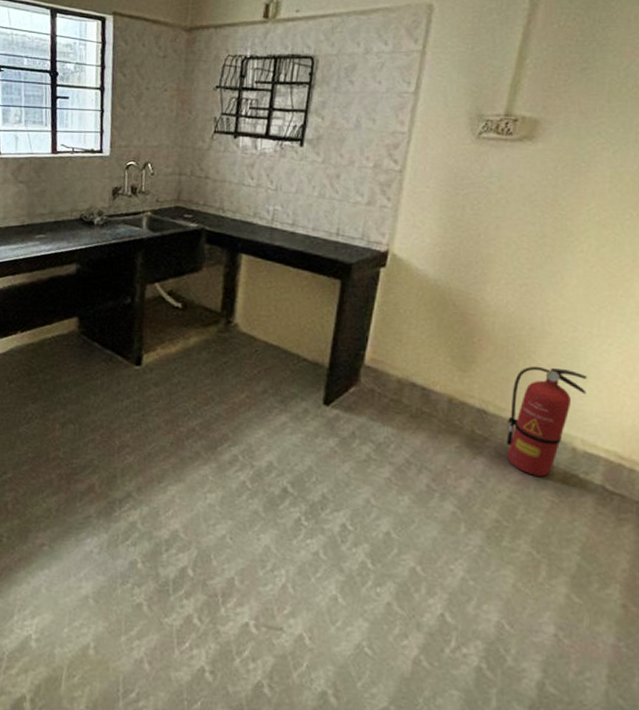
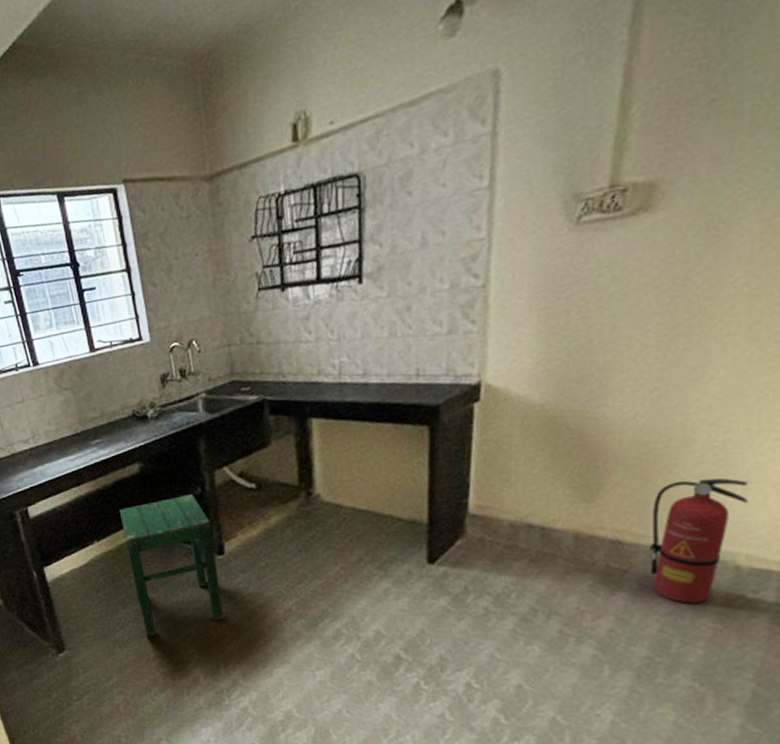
stool: none [48,302,134,437] -> present [119,495,225,637]

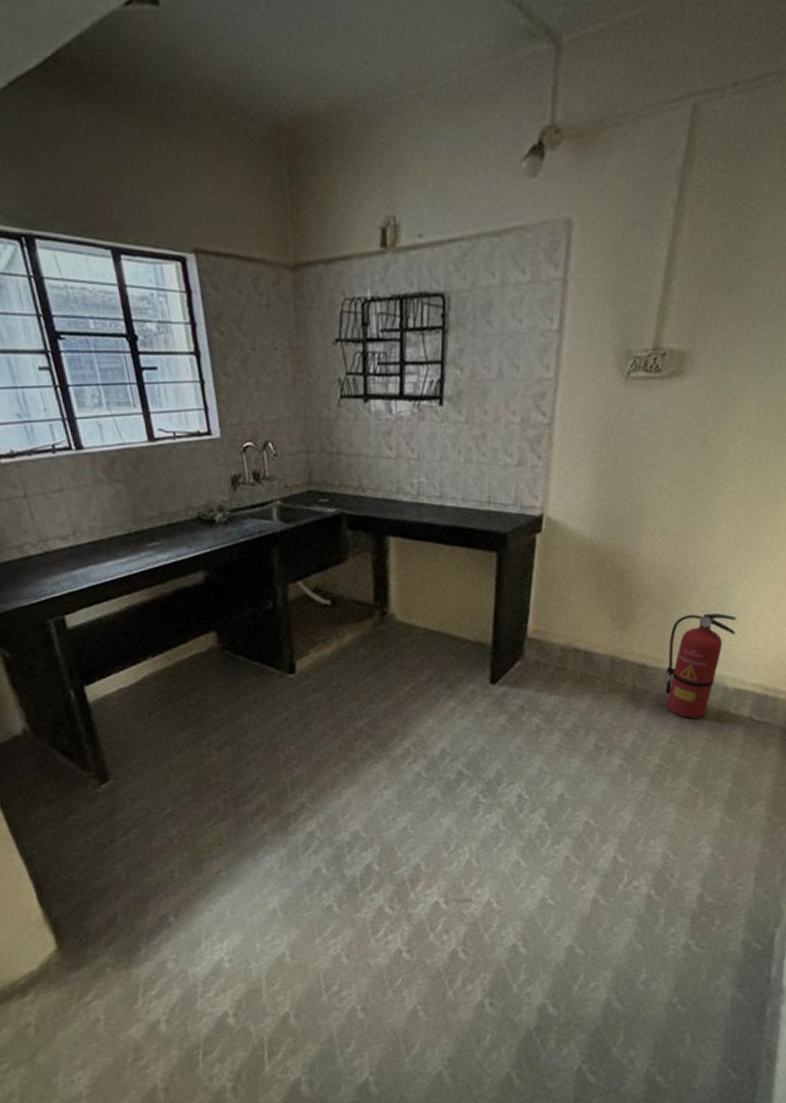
stool: present [119,495,225,637] -> none [178,609,293,763]

